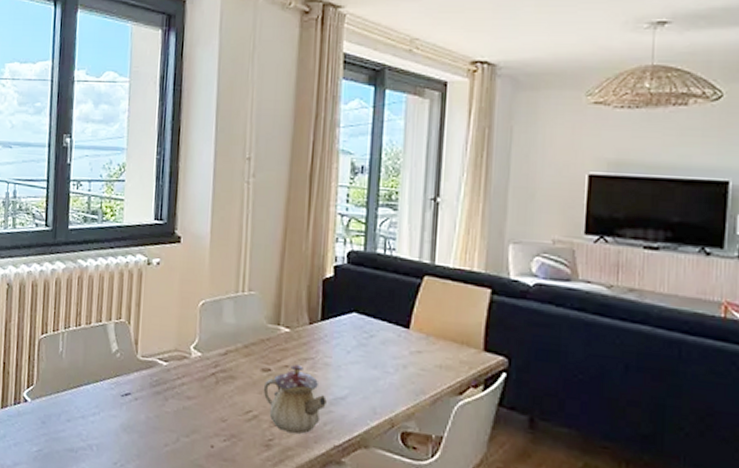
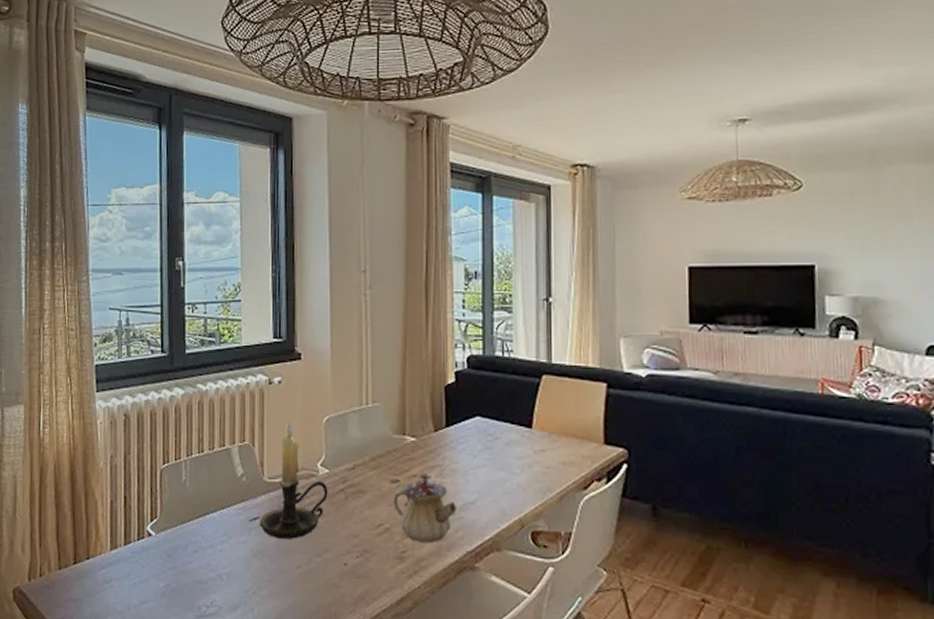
candle holder: none [130,301,200,418] -> present [259,419,328,539]

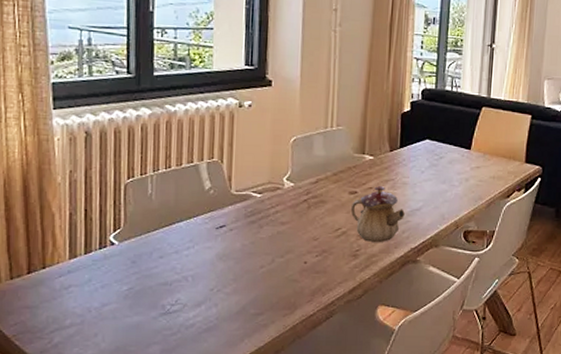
candle holder: present [259,419,328,539] -> none [225,139,293,243]

